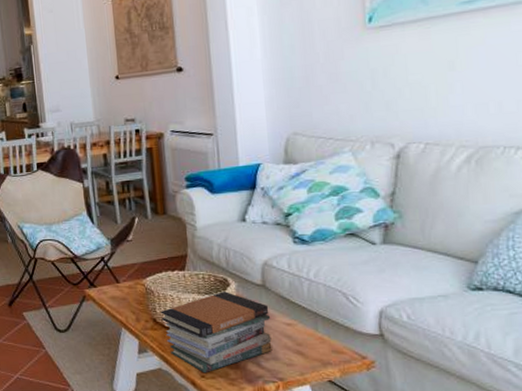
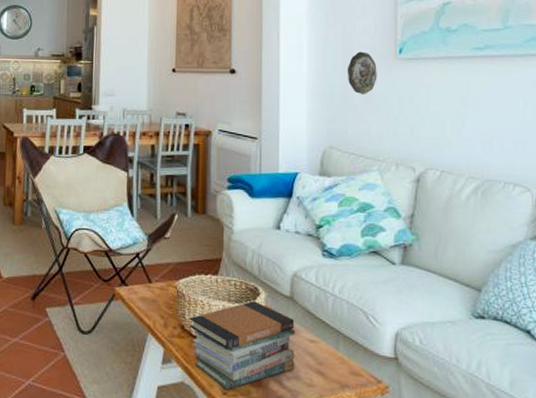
decorative plate: none [307,27,344,74] -> present [347,51,377,95]

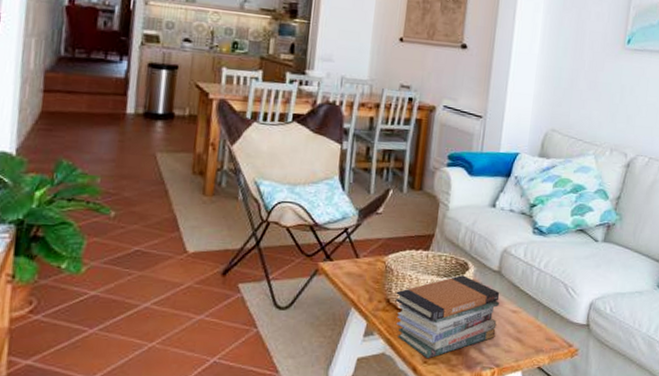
decorative plate: present [347,51,377,95] -> none [577,38,606,82]

